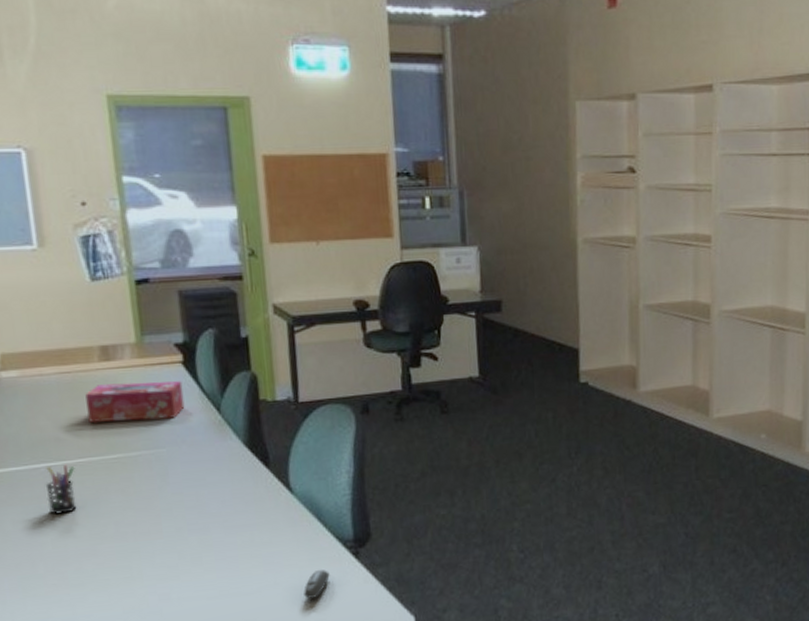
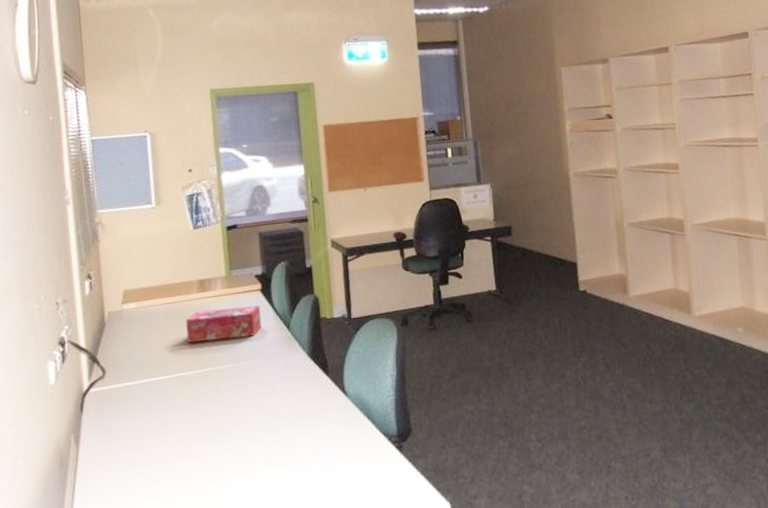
pen holder: present [45,464,77,515] -> none [152,378,176,421]
computer mouse: present [304,569,330,599] -> none [356,462,378,489]

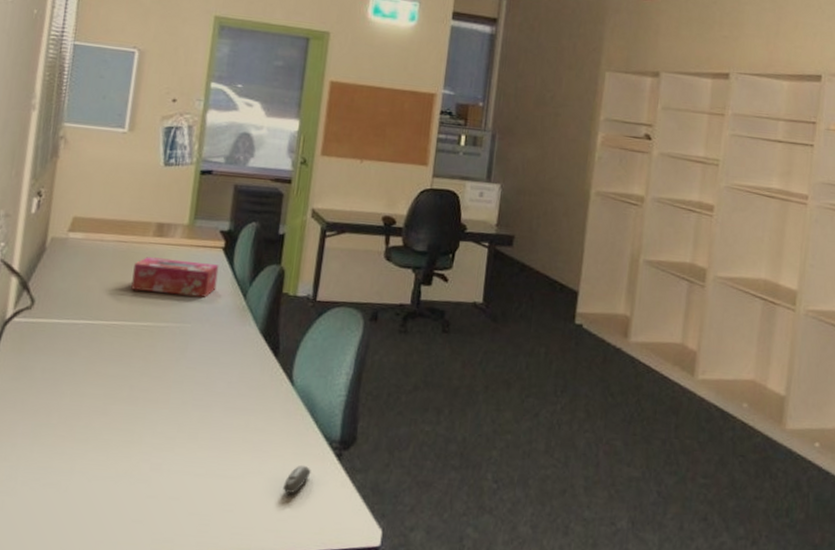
computer mouse: none [356,462,378,489] -> present [283,465,311,493]

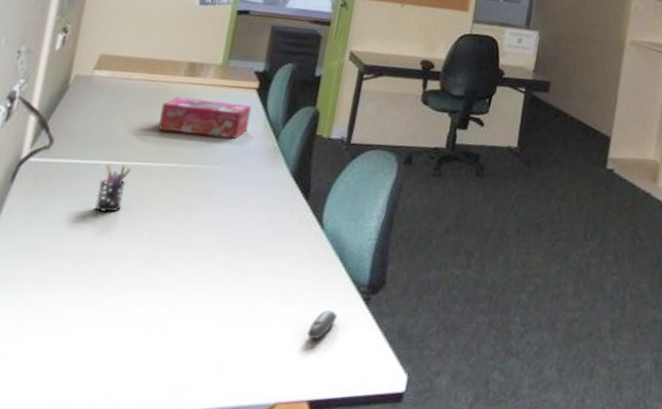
pen holder: none [76,324,109,370] -> present [95,165,132,213]

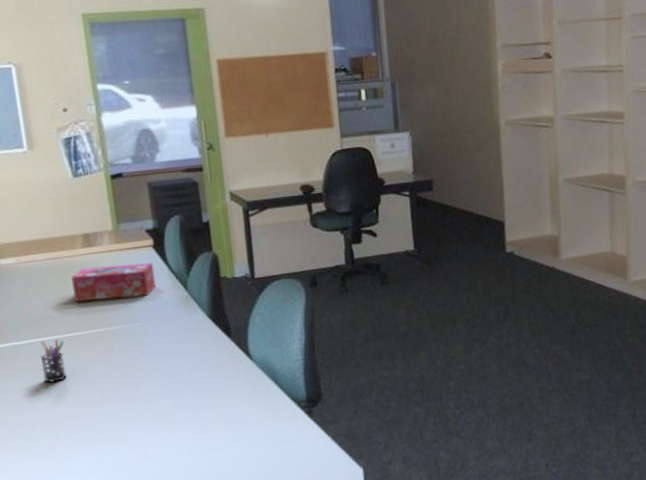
computer mouse: present [307,309,338,339] -> none [264,427,287,454]

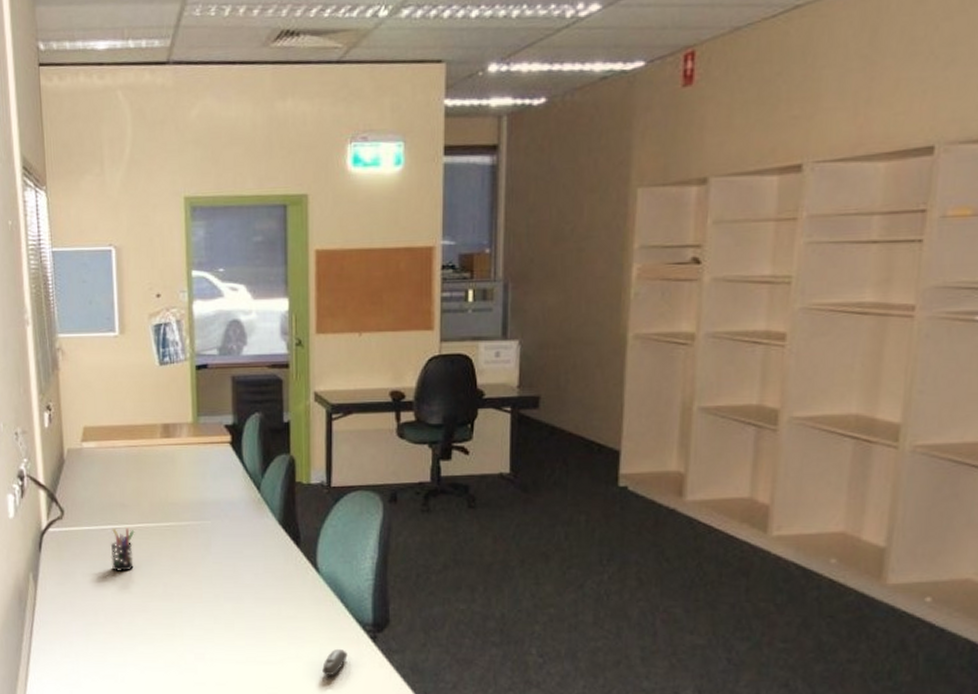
tissue box: present [71,263,156,302] -> none [148,459,230,493]
computer mouse: none [264,427,287,454] -> present [322,648,348,675]

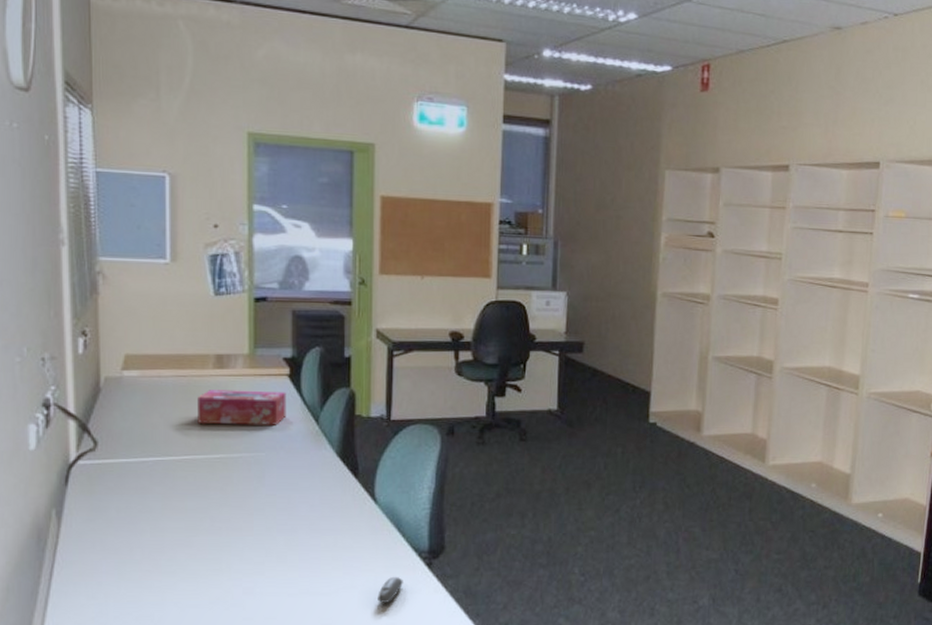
pen holder: present [110,527,135,571] -> none [151,460,180,505]
tissue box: none [148,459,230,493] -> present [197,390,287,425]

